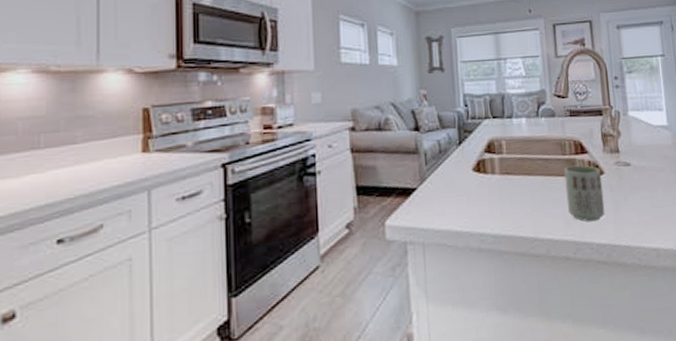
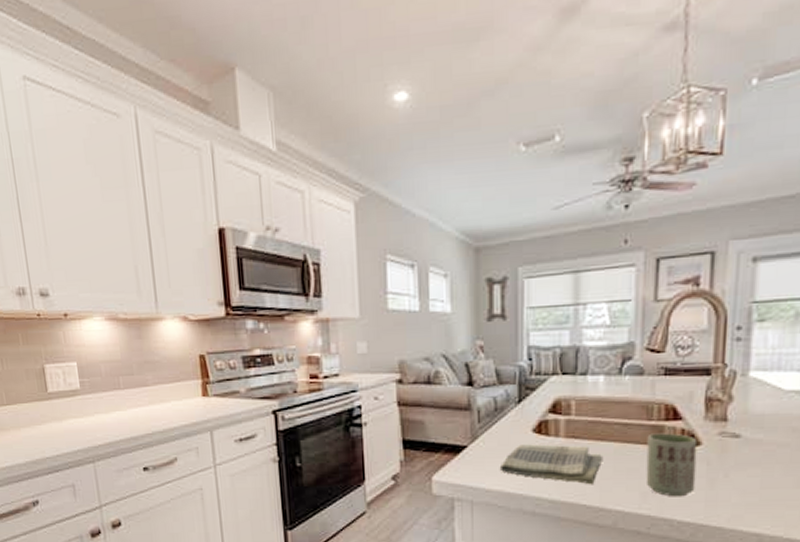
dish towel: none [446,181,533,217] -> present [499,444,604,485]

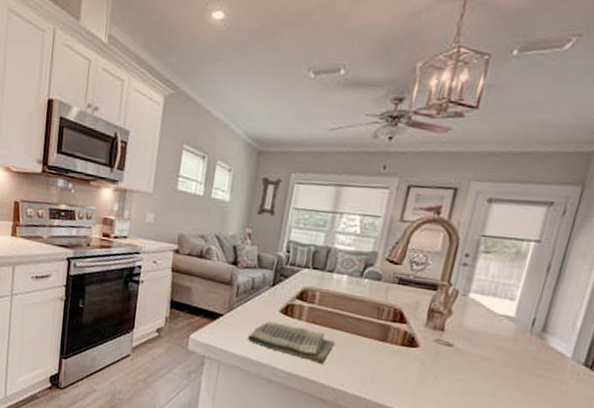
cup: present [646,433,698,497] -> none [367,330,417,388]

